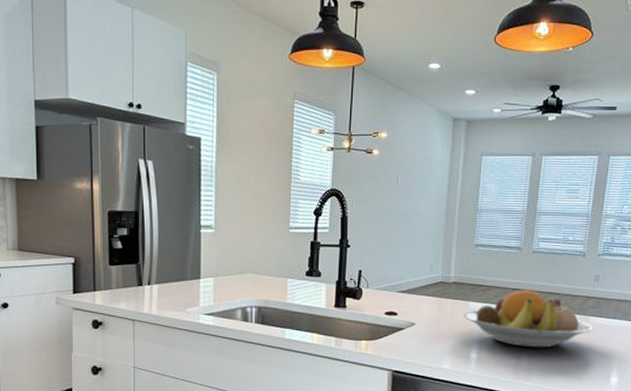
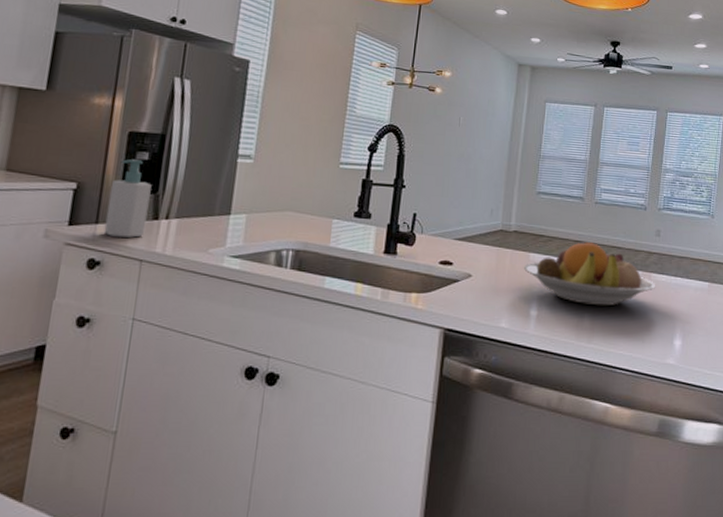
soap bottle: none [101,235,133,301] -> present [104,159,152,238]

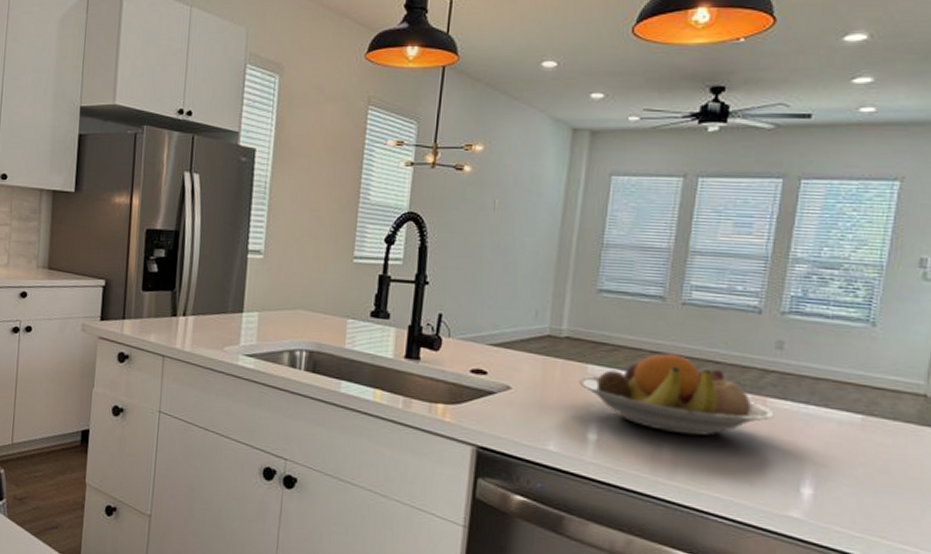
soap bottle: present [104,159,152,238] -> none [130,257,169,334]

